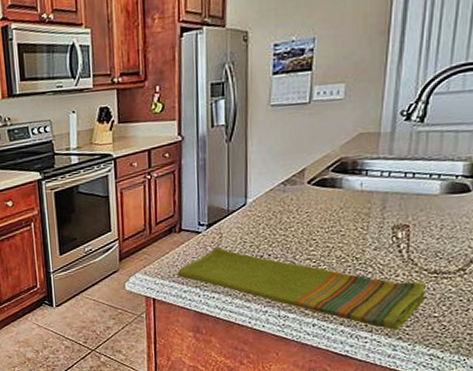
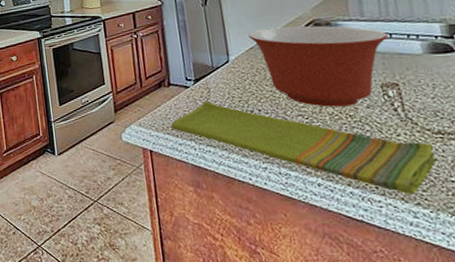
mixing bowl: none [270,164,411,250] -> present [248,25,388,107]

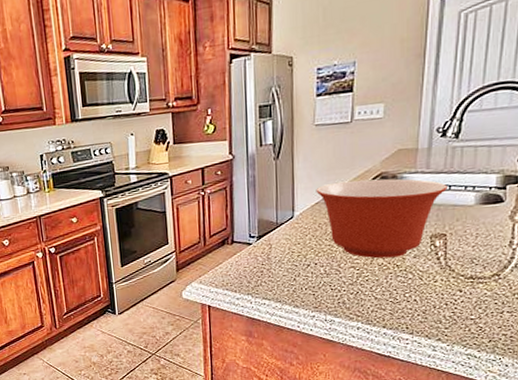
dish towel: present [171,101,436,194] -> none [231,257,462,332]

